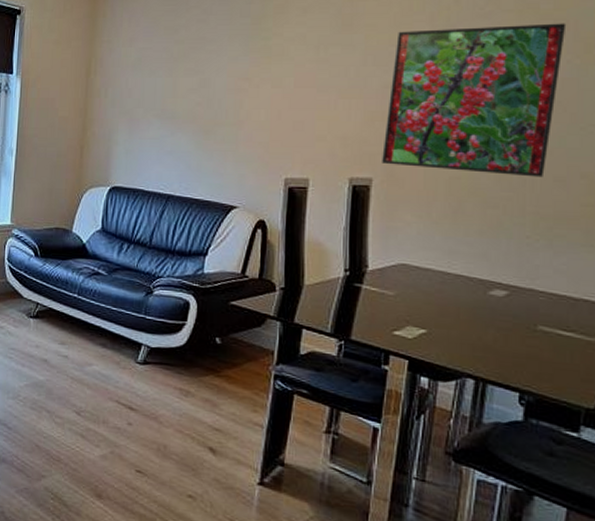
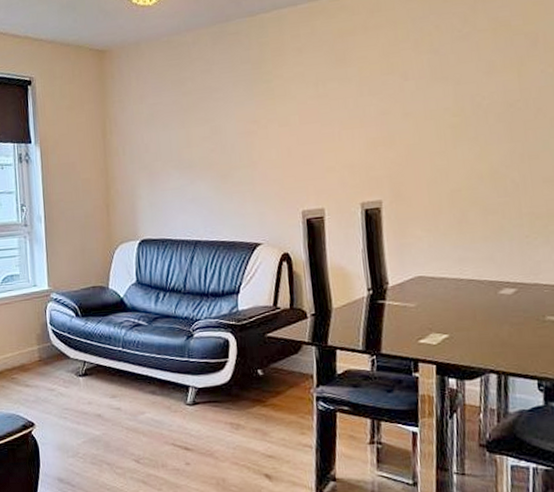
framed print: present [382,23,567,178] -> none [387,36,537,186]

